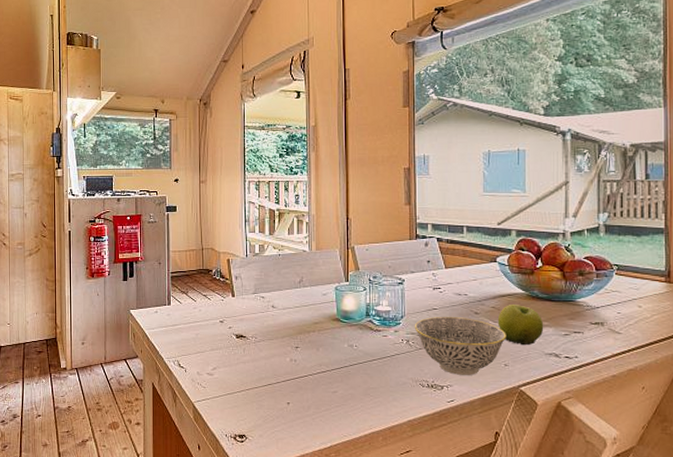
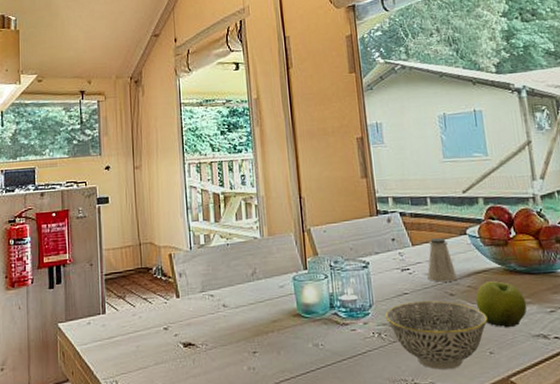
saltshaker: none [456,263,483,302] -> present [427,238,457,282]

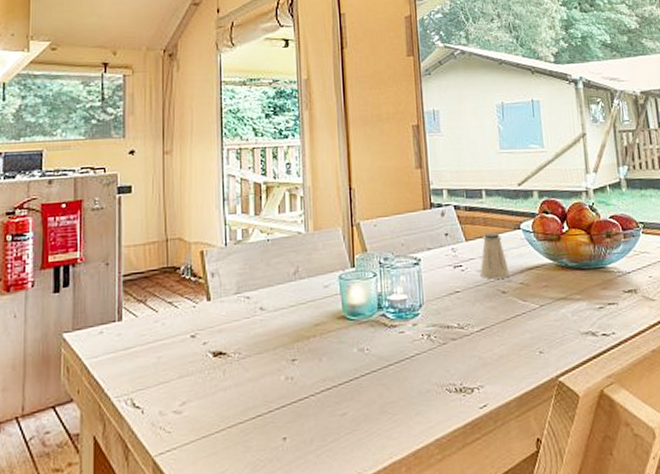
bowl: present [385,300,488,370] -> none [435,298,539,372]
fruit: present [475,281,527,328] -> none [527,277,577,326]

